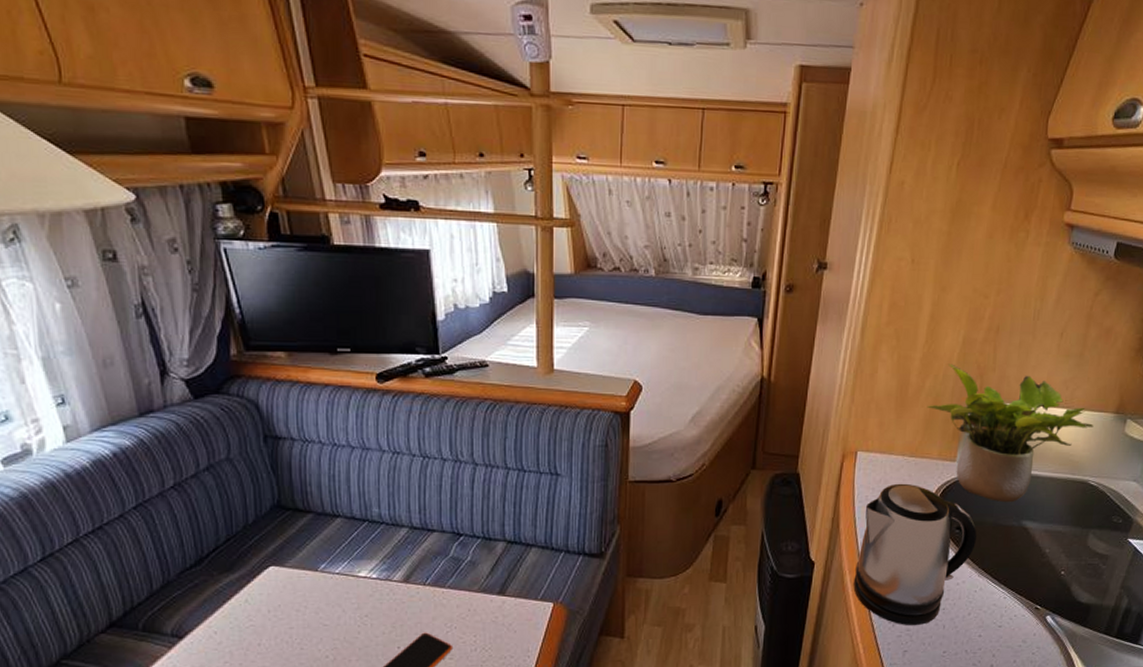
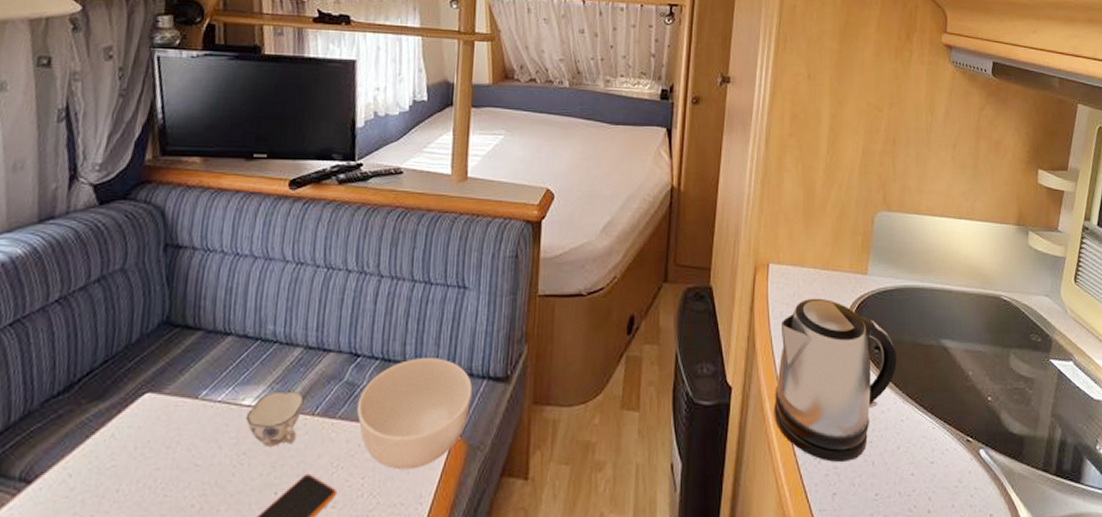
teacup: none [363,563,414,611] -> present [245,389,304,447]
bowl: none [464,537,570,630] -> present [356,358,473,470]
potted plant: present [927,364,1094,503] -> none [834,174,998,319]

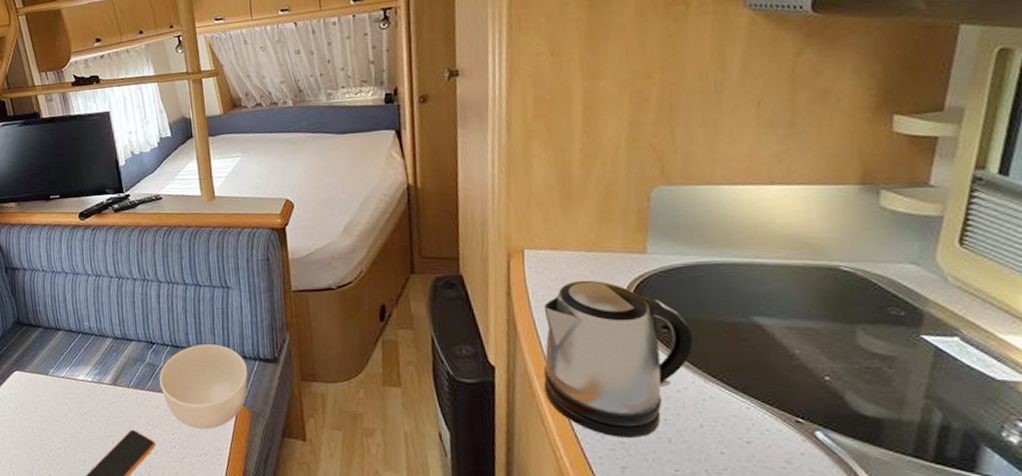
teacup: present [245,389,304,447] -> none [82,368,120,409]

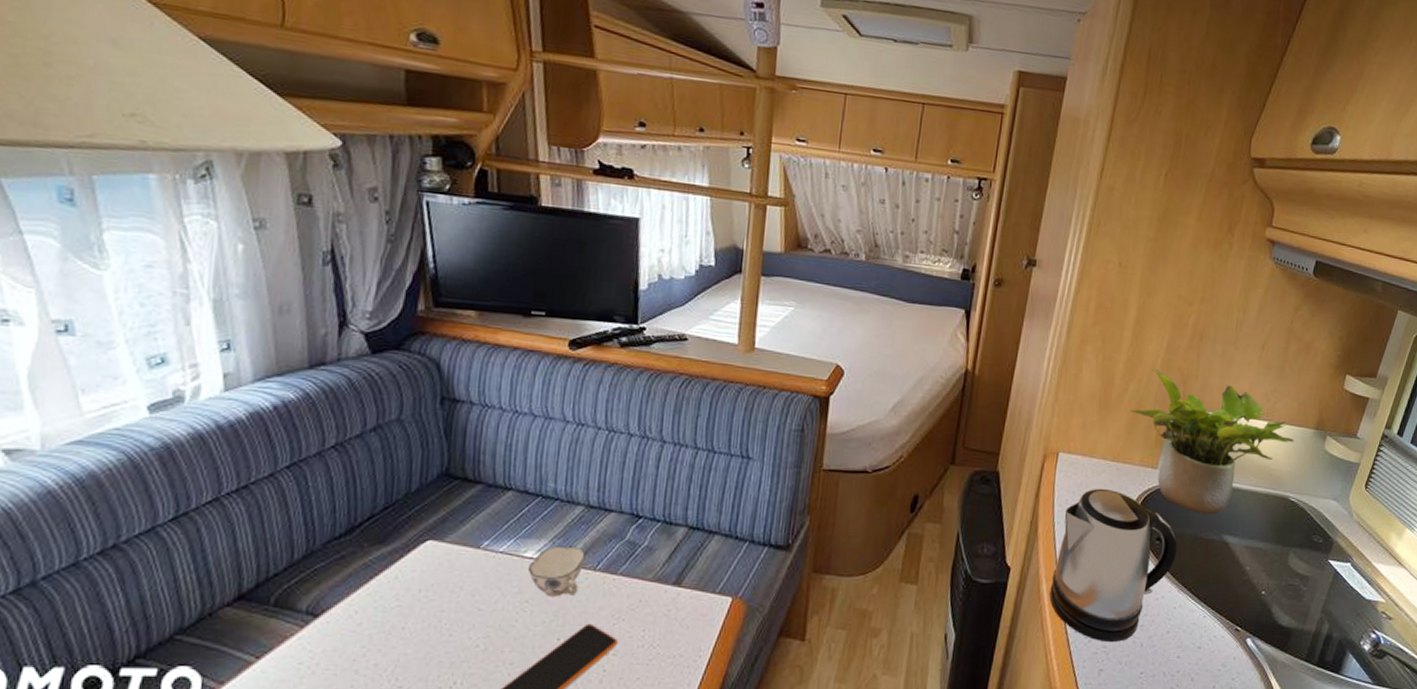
teacup: none [82,368,120,409] -> present [527,544,586,597]
bowl: present [159,344,248,429] -> none [638,523,754,625]
potted plant: none [598,150,831,297] -> present [1130,368,1294,515]

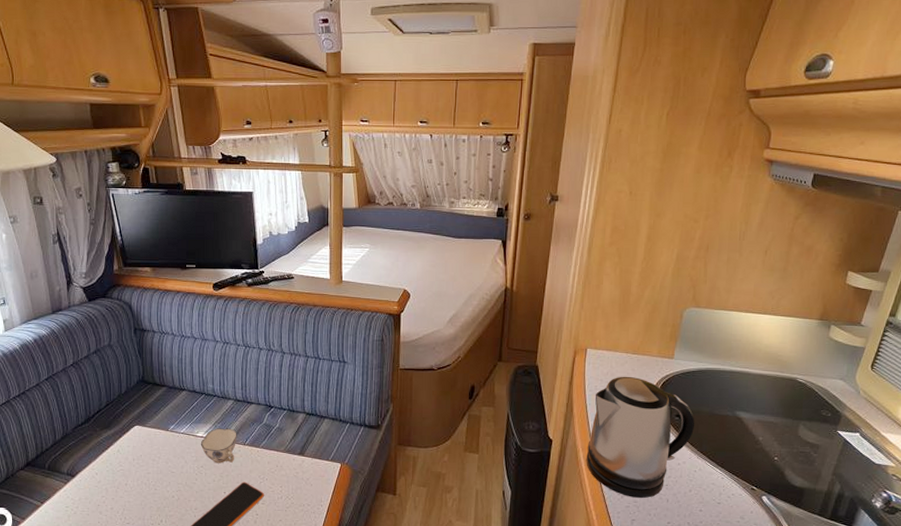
potted plant: present [1130,368,1294,515] -> none [646,277,800,395]

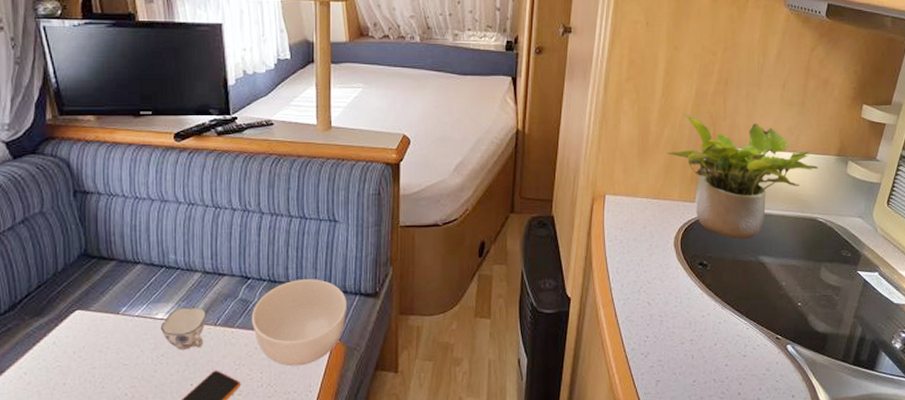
bowl: none [273,410,354,483] -> present [251,279,348,366]
kettle: present [586,376,695,499] -> none [607,223,718,357]
potted plant: none [646,277,800,395] -> present [666,114,819,240]

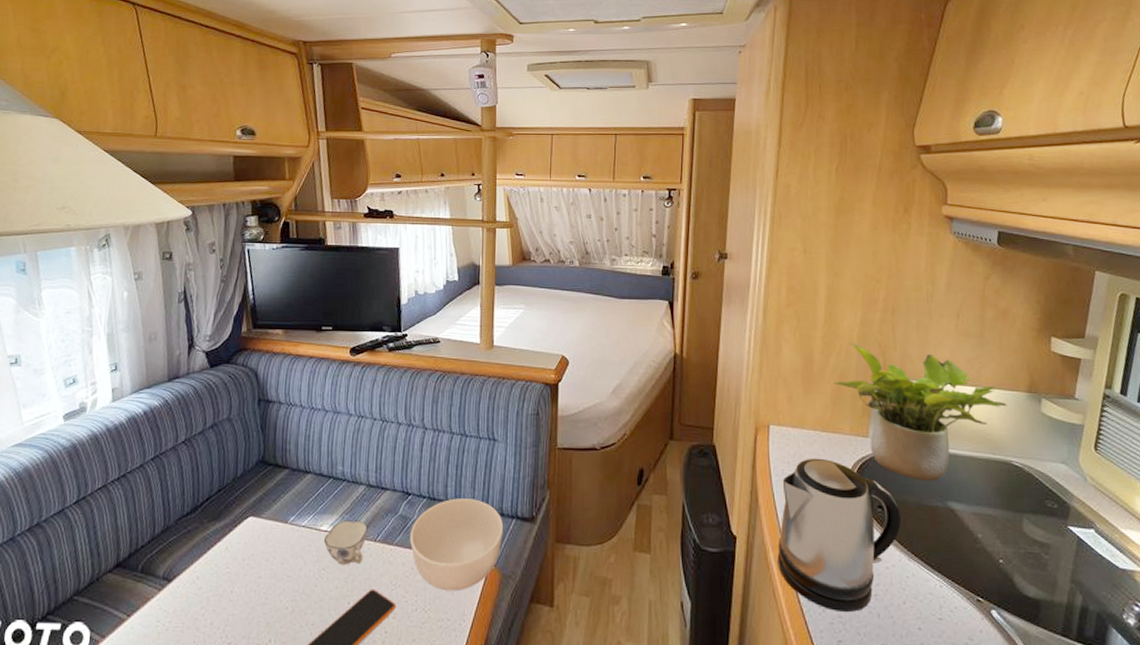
kettle: none [607,223,718,357] -> present [777,458,901,613]

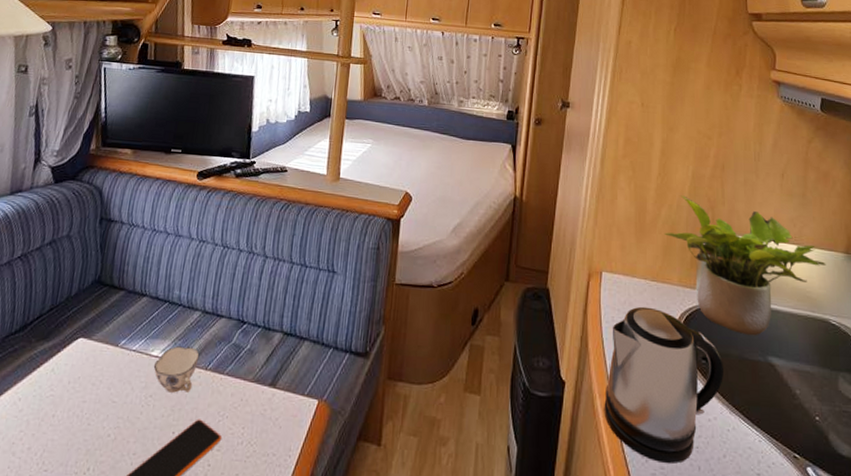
bowl: present [409,498,504,591] -> none [241,329,337,426]

